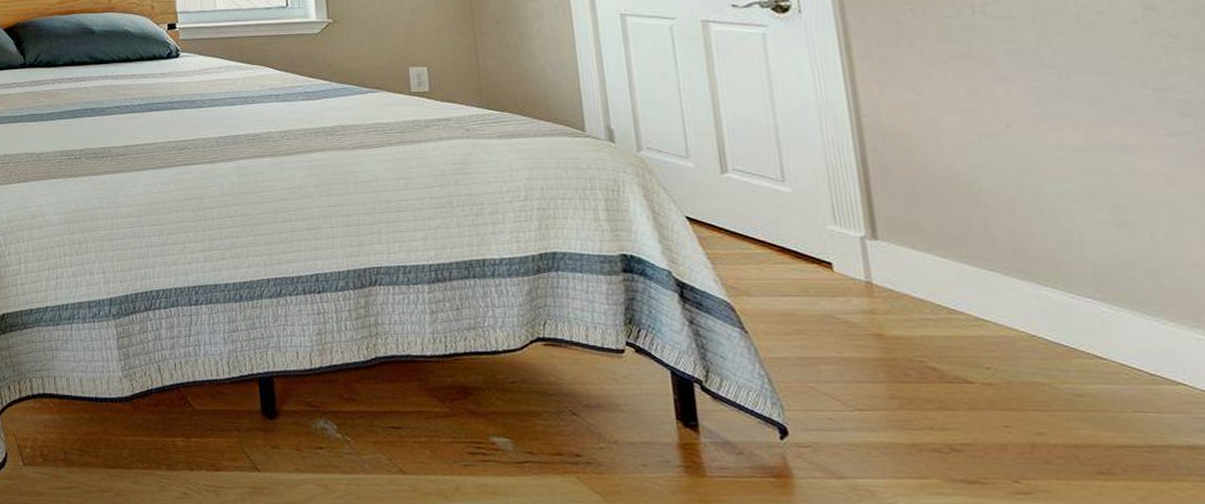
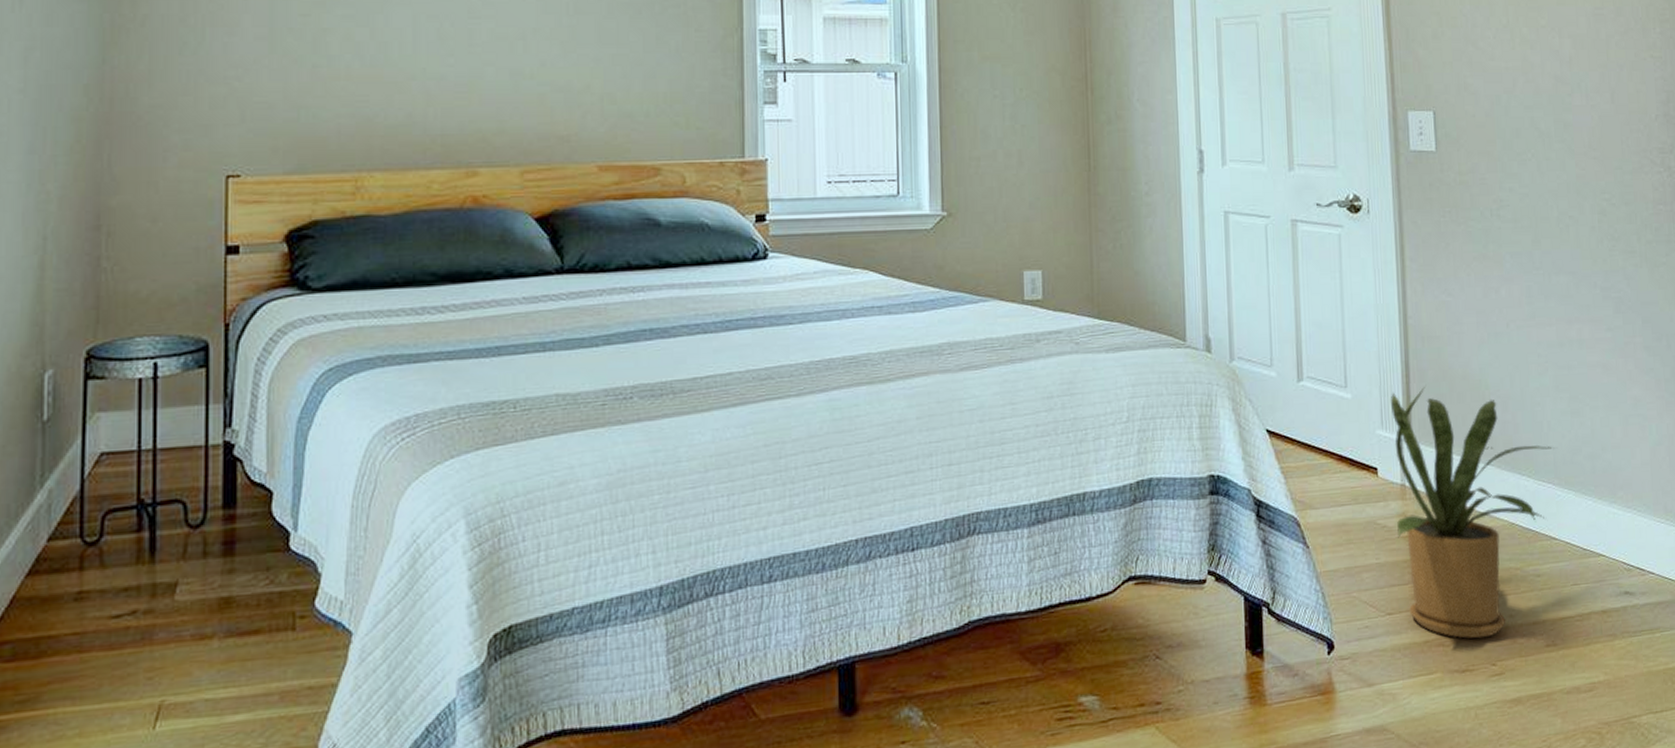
house plant: none [843,186,1094,452] -> present [1390,387,1555,639]

